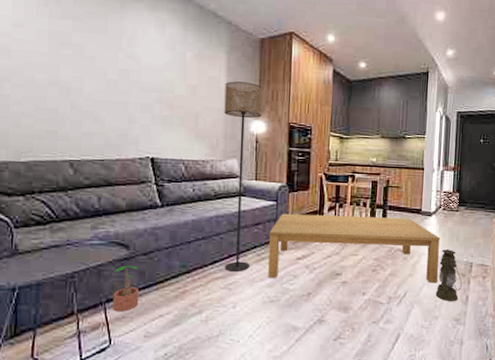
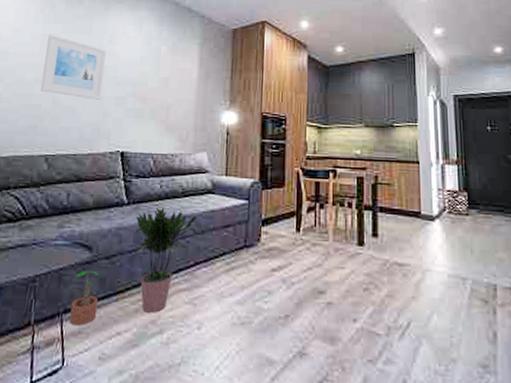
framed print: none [56,32,126,106] -> present [41,35,106,100]
potted plant: none [171,209,230,298] -> present [134,208,198,313]
floor lamp: present [224,81,263,271] -> none [190,72,235,283]
coffee table: present [268,213,441,284] -> none [238,214,452,312]
lantern: present [435,249,463,302] -> none [449,264,486,340]

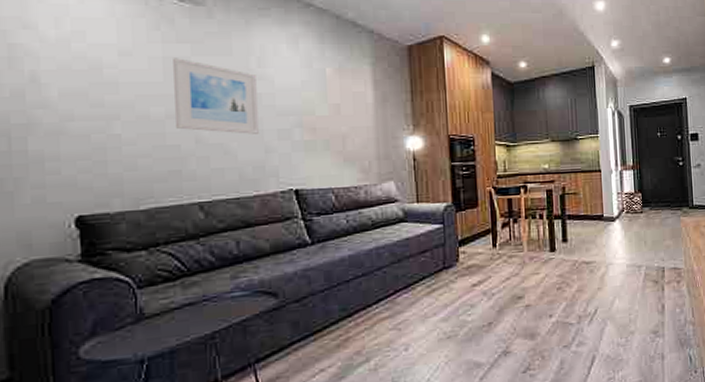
potted plant: present [69,270,100,326] -> none [261,315,295,373]
potted plant: present [134,208,198,313] -> none [324,242,393,346]

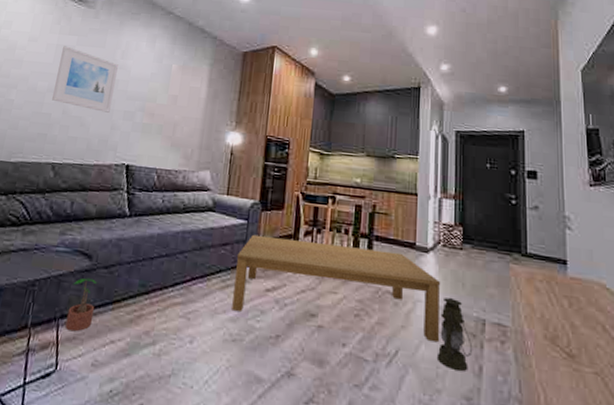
potted plant: none [261,315,295,373] -> present [65,278,98,332]
coffee table: none [438,226,630,311] -> present [232,234,441,343]
lantern: none [628,255,657,313] -> present [436,297,473,372]

